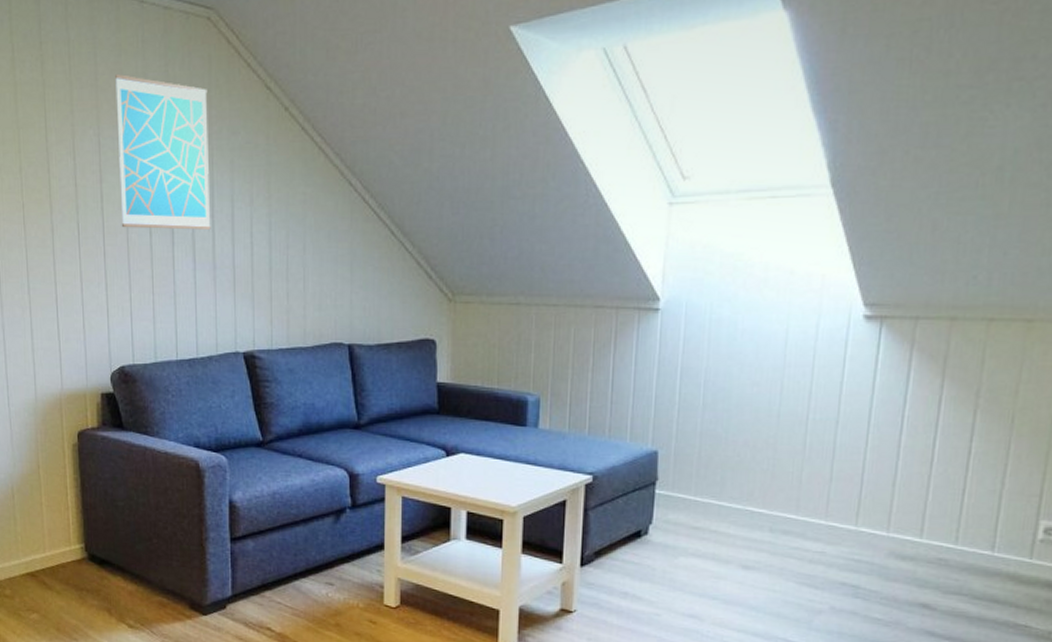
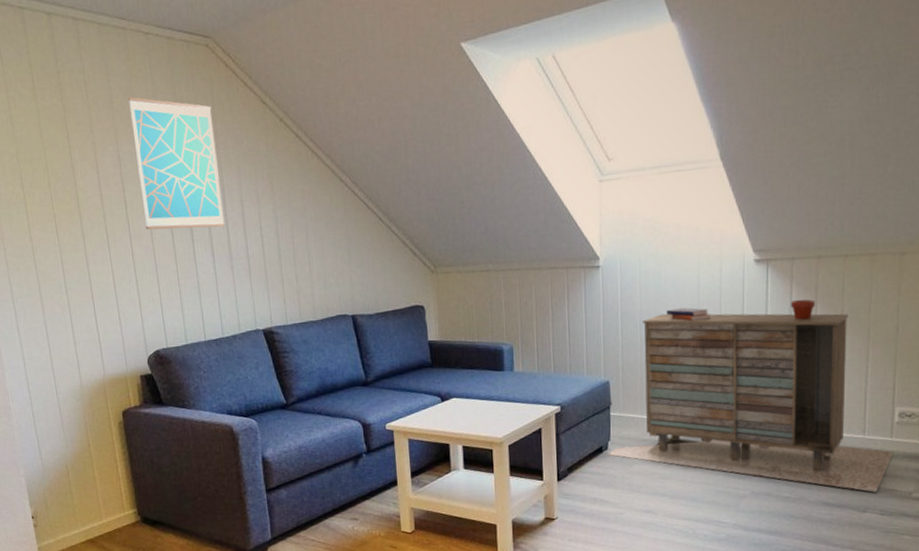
dresser: none [647,369,1032,626] -> present [608,299,894,492]

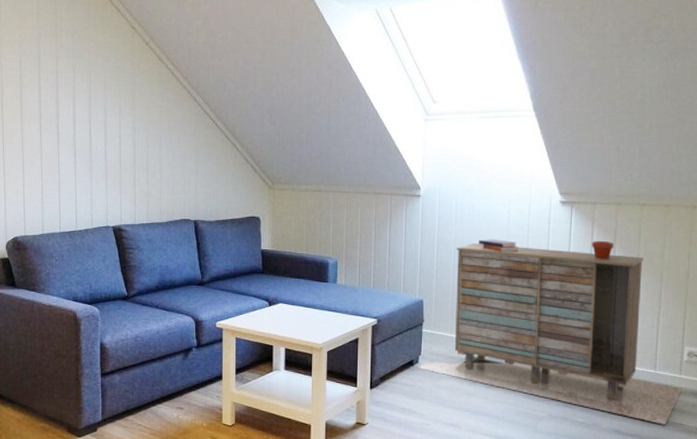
wall art: present [128,97,225,230] -> none [15,14,89,132]

